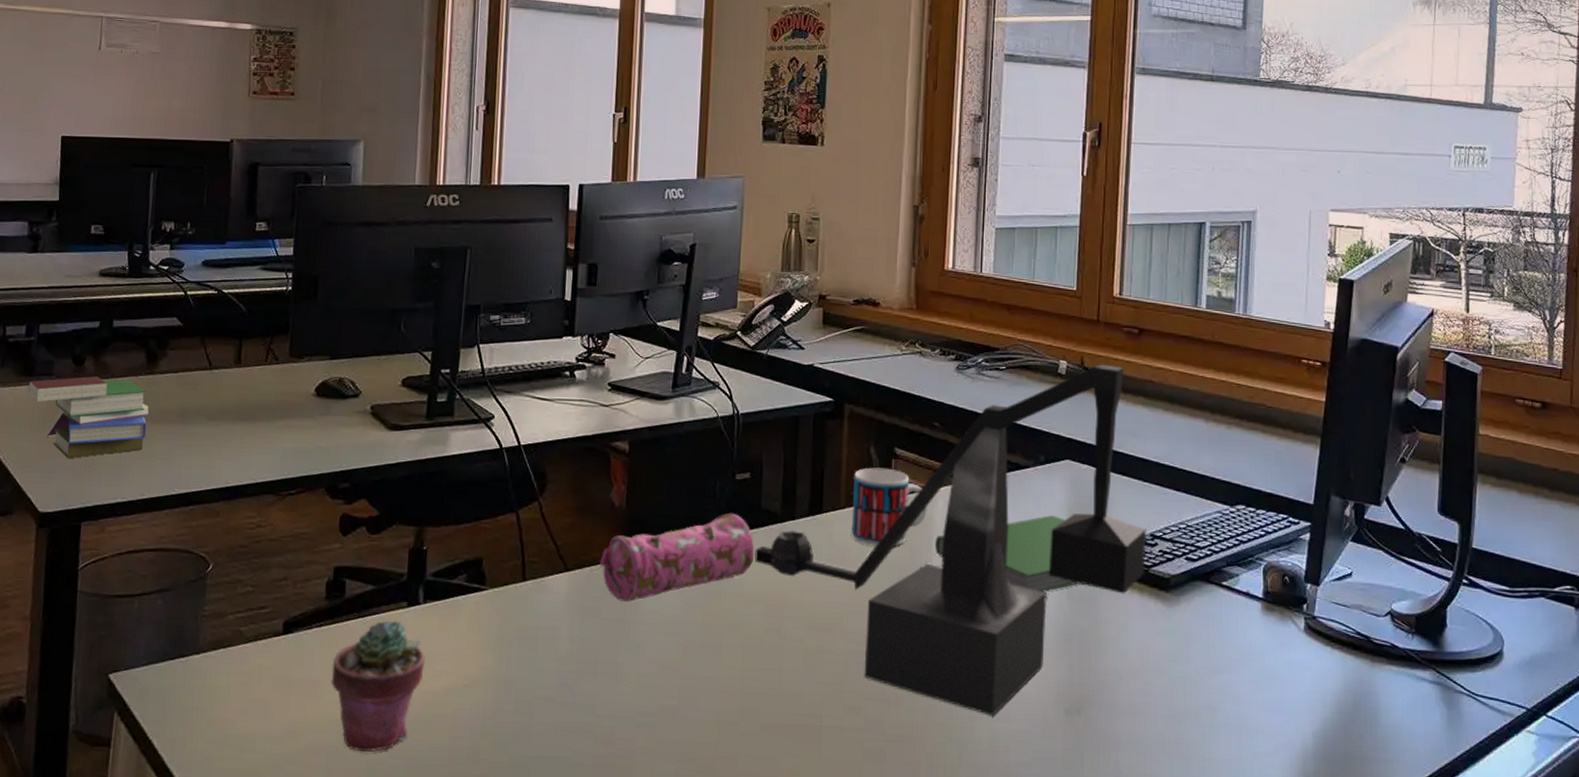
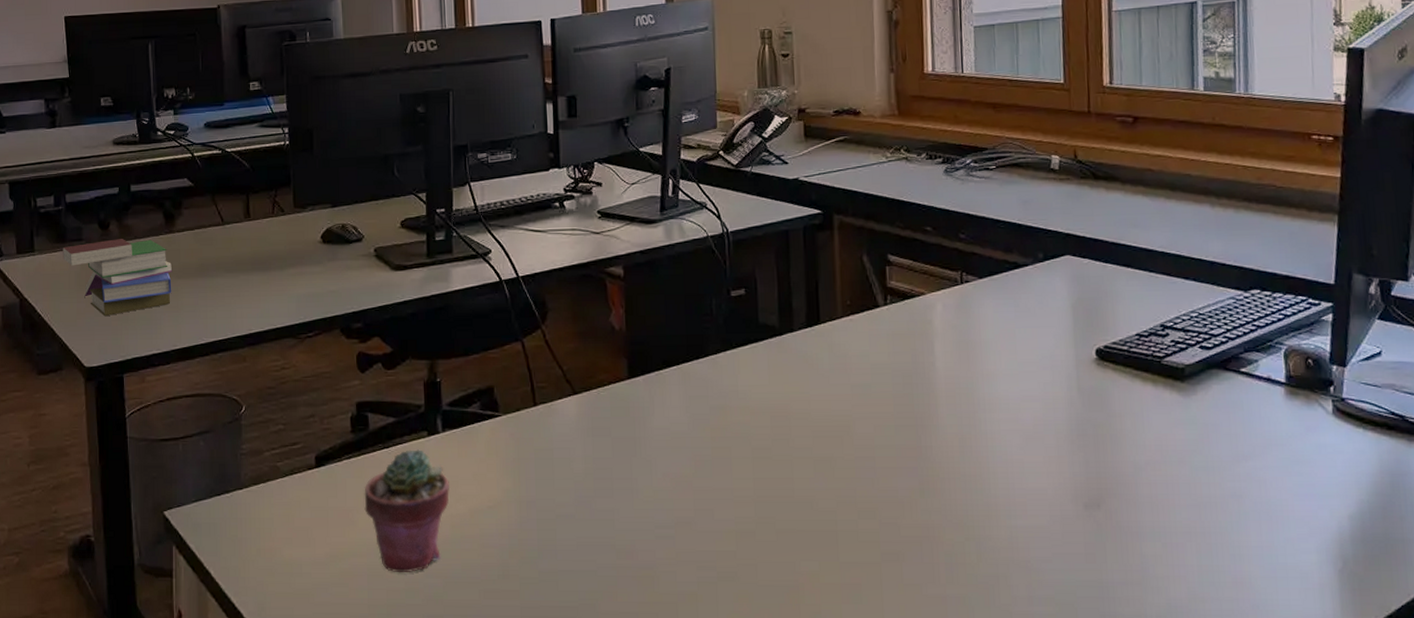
pencil case: present [599,512,755,602] -> none [606,329,756,420]
desk lamp: present [754,364,1147,716] -> none [756,156,1157,513]
mug: present [851,467,927,546] -> none [848,275,926,353]
hardcover book: present [935,515,1079,592] -> none [937,312,1089,389]

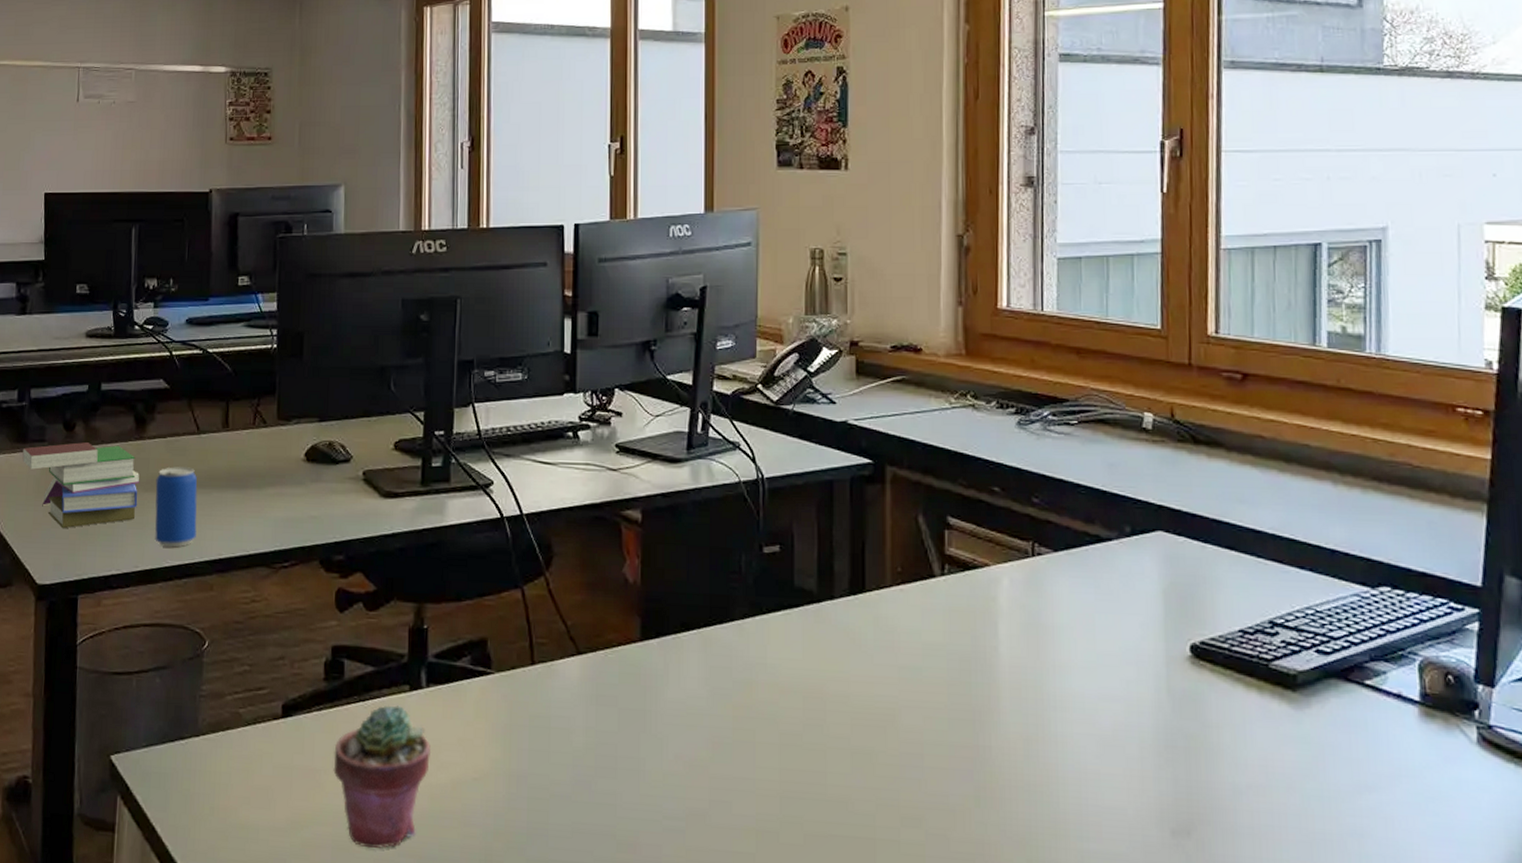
beverage can: none [187,254,227,327] -> present [154,466,198,548]

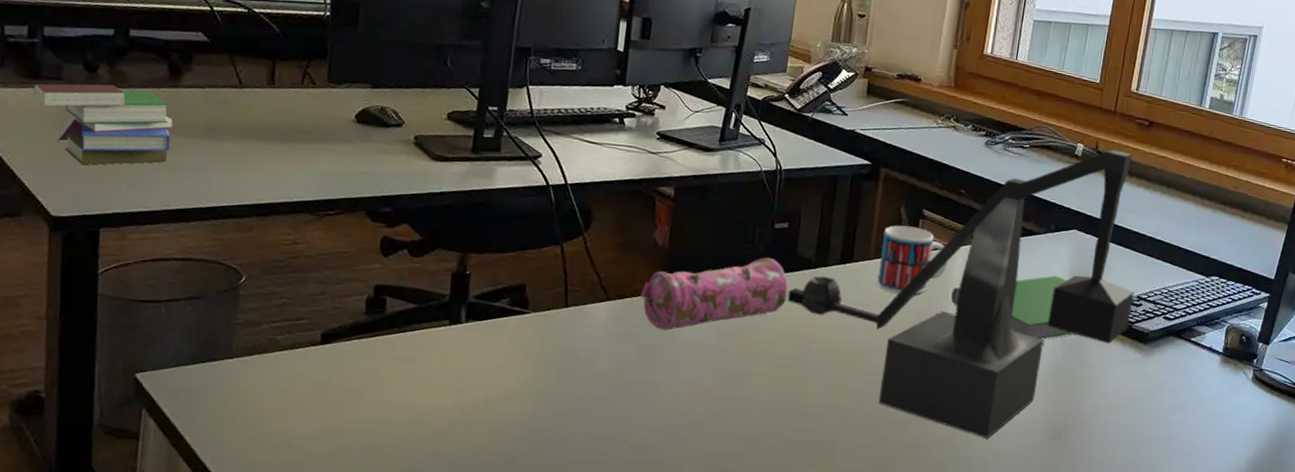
beverage can: present [154,466,198,548] -> none [188,116,238,191]
potted succulent: present [333,705,432,849] -> none [370,336,467,452]
pencil case: none [614,590,789,690] -> present [640,257,788,331]
desk lamp: none [789,417,1264,834] -> present [787,149,1135,438]
mug: none [899,539,990,631] -> present [877,225,947,294]
hardcover book: none [1001,597,1181,689] -> present [951,275,1073,340]

